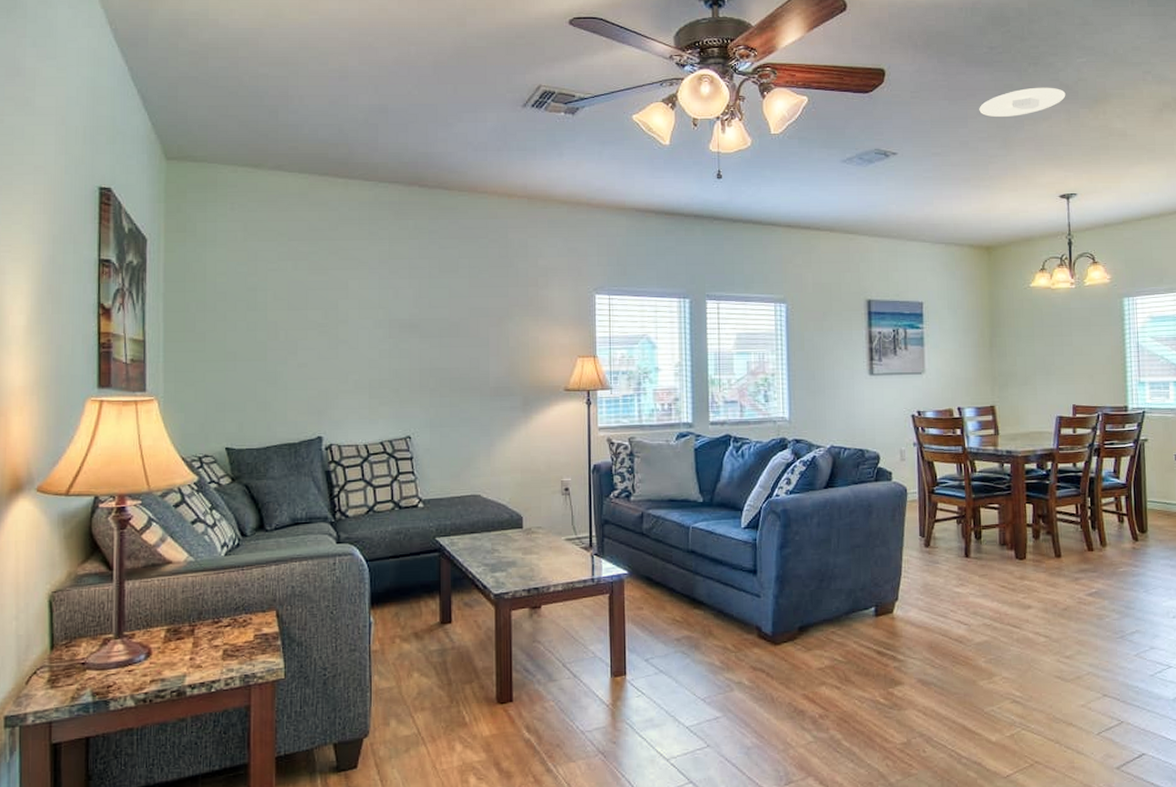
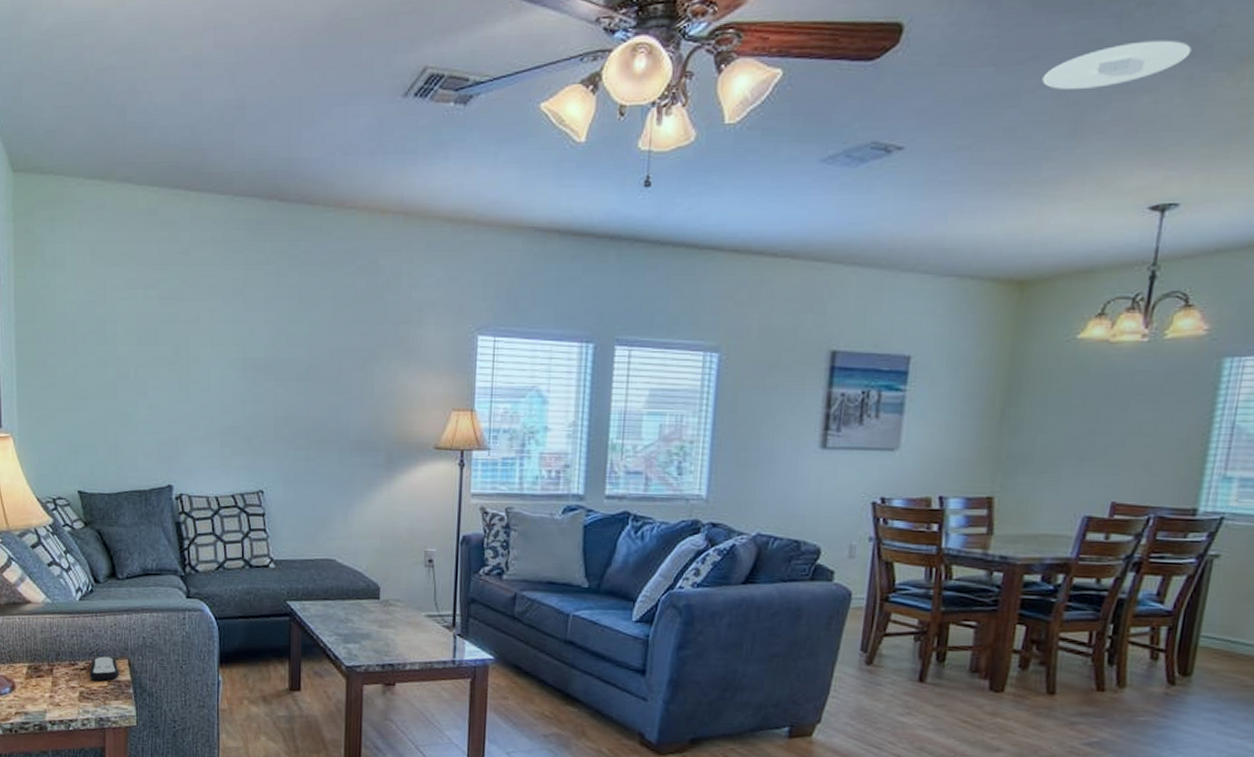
remote control: none [234,610,267,637] -> present [89,656,119,681]

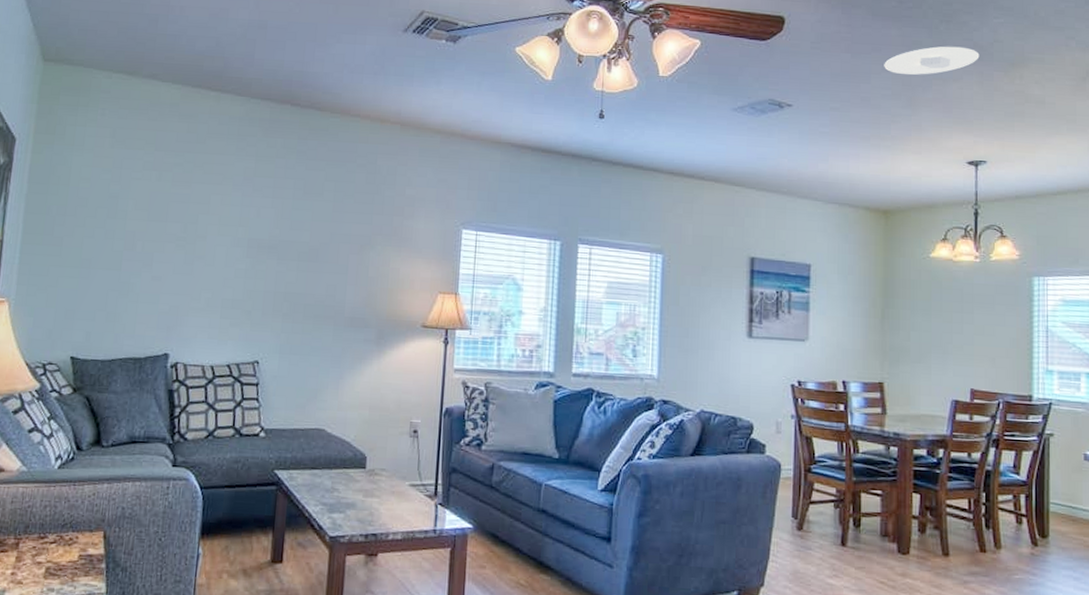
remote control: present [89,656,119,681] -> none [59,528,93,556]

